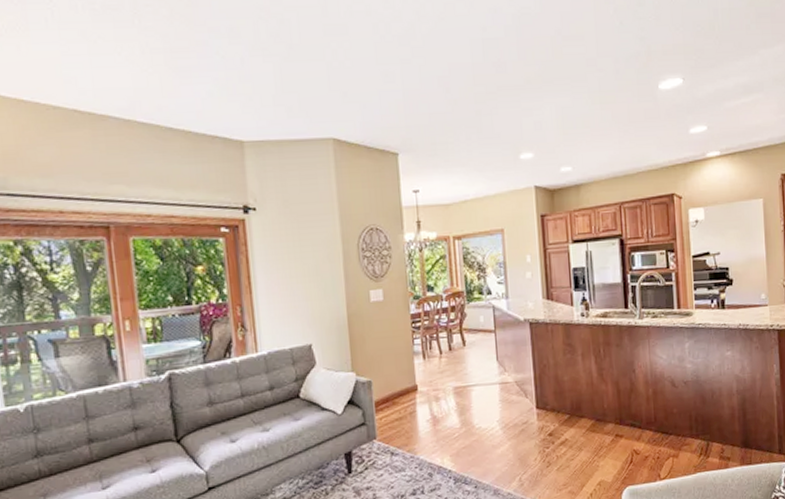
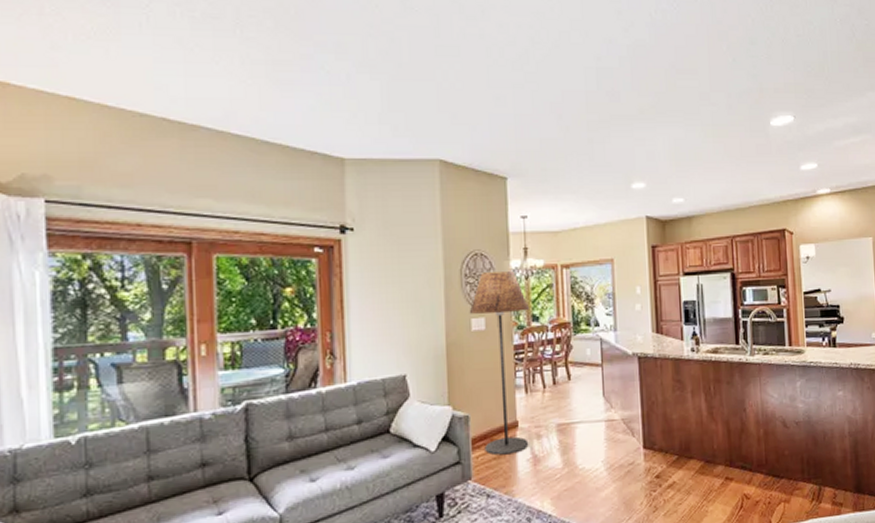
floor lamp: none [367,244,428,417] -> present [469,271,529,456]

